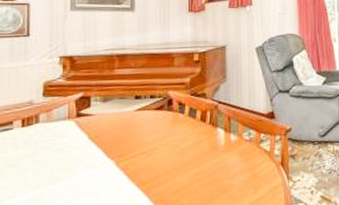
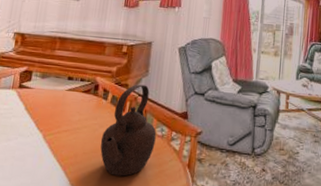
teapot: none [183,91,244,189] -> present [100,84,157,177]

